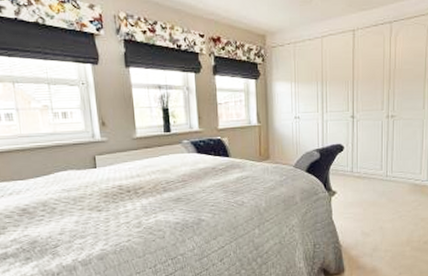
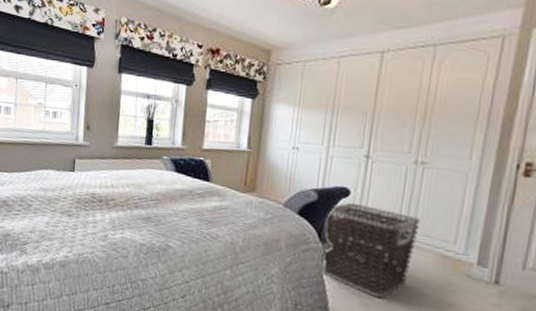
clothes hamper: none [327,156,395,225] -> present [321,203,419,298]

